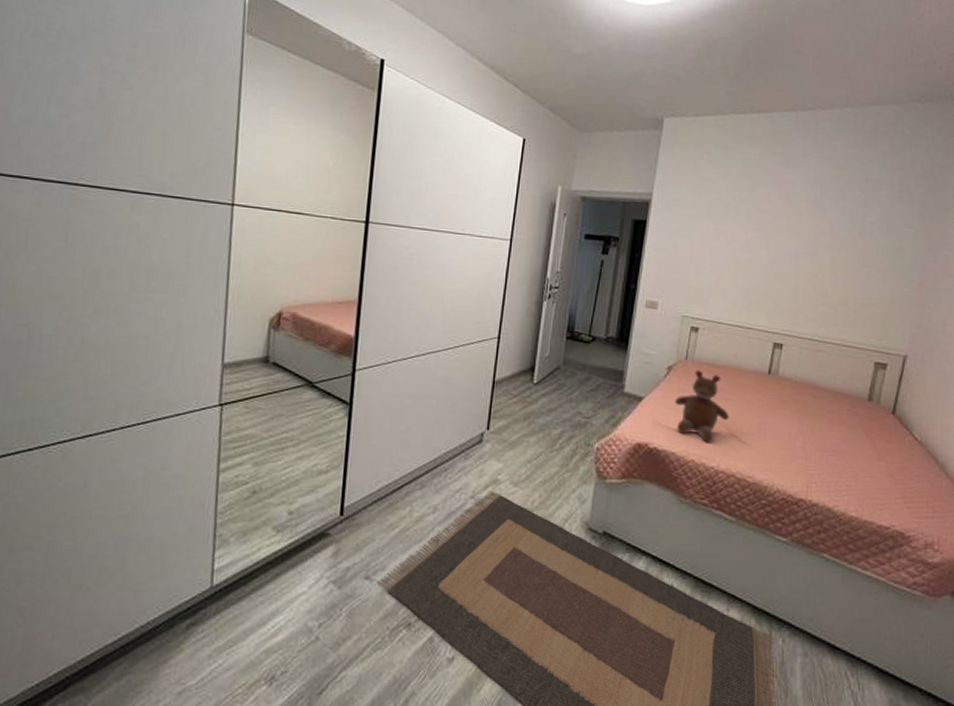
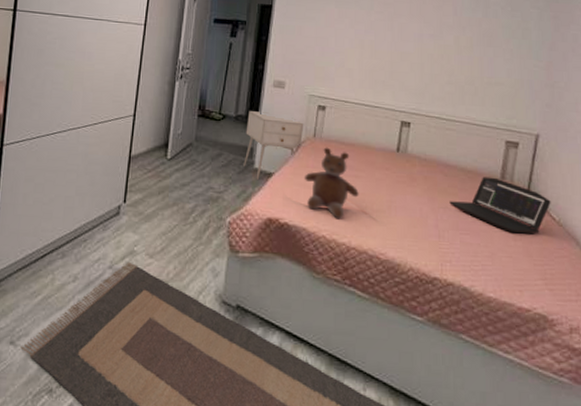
nightstand: none [613,333,676,404] -> present [243,111,304,179]
laptop: none [817,398,914,455] -> present [449,176,551,235]

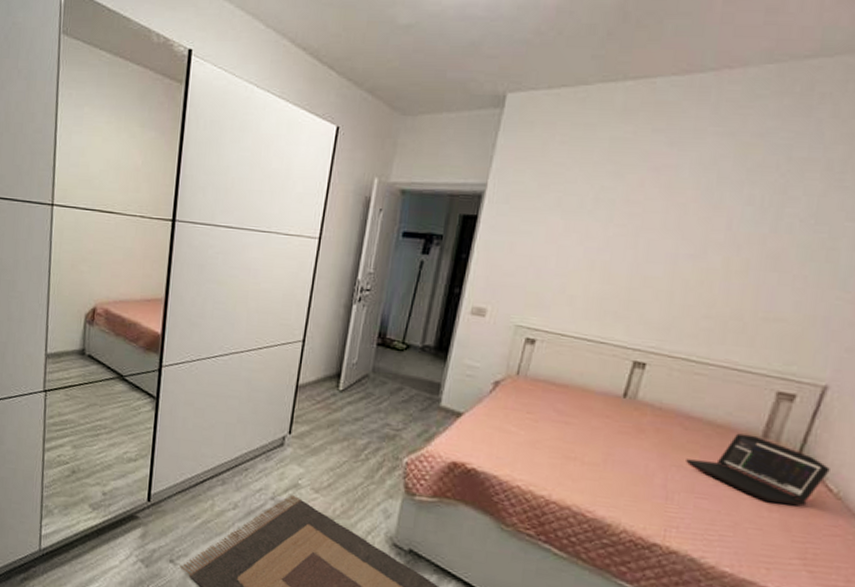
nightstand: present [243,111,304,179] -> none [427,341,506,419]
teddy bear: present [304,147,359,220] -> none [500,387,568,470]

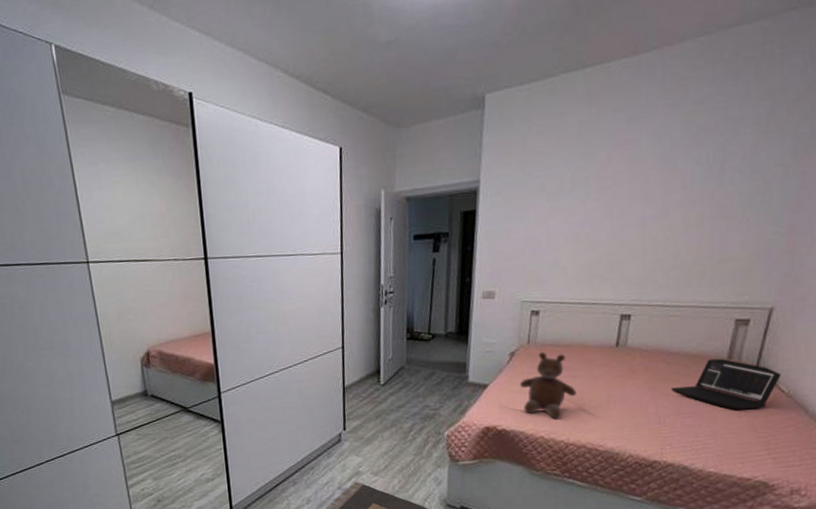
teddy bear: none [500,387,568,470] -> present [519,352,577,420]

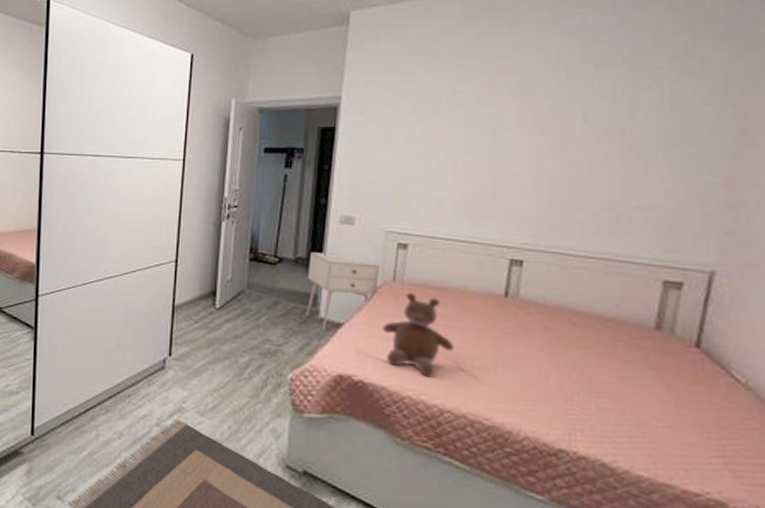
nightstand: none [457,325,517,392] -> present [306,252,380,331]
laptop: present [671,358,781,411] -> none [580,326,733,400]

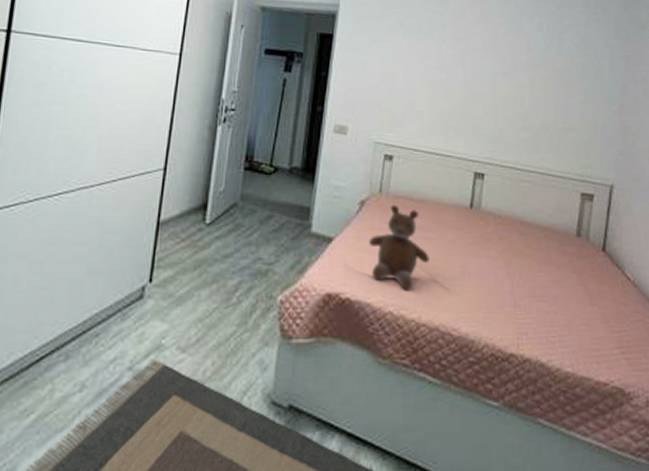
nightstand: present [306,252,380,331] -> none [298,162,369,246]

